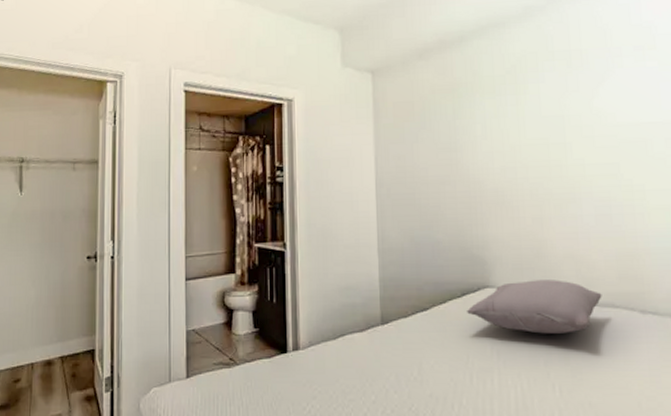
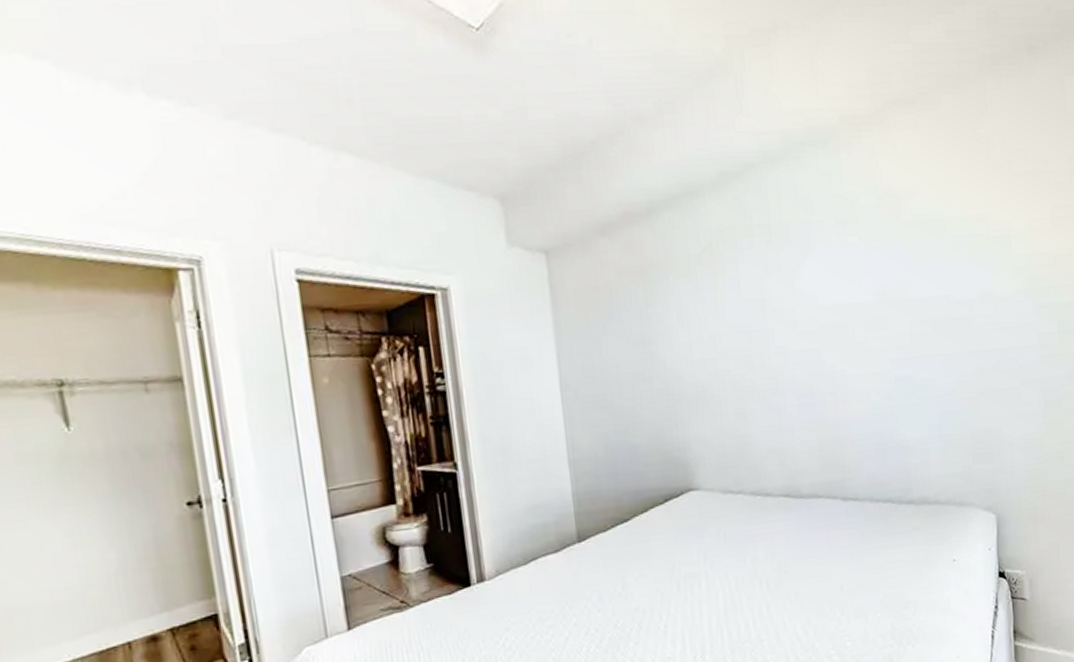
pillow: present [467,280,602,334] -> none [670,475,806,533]

